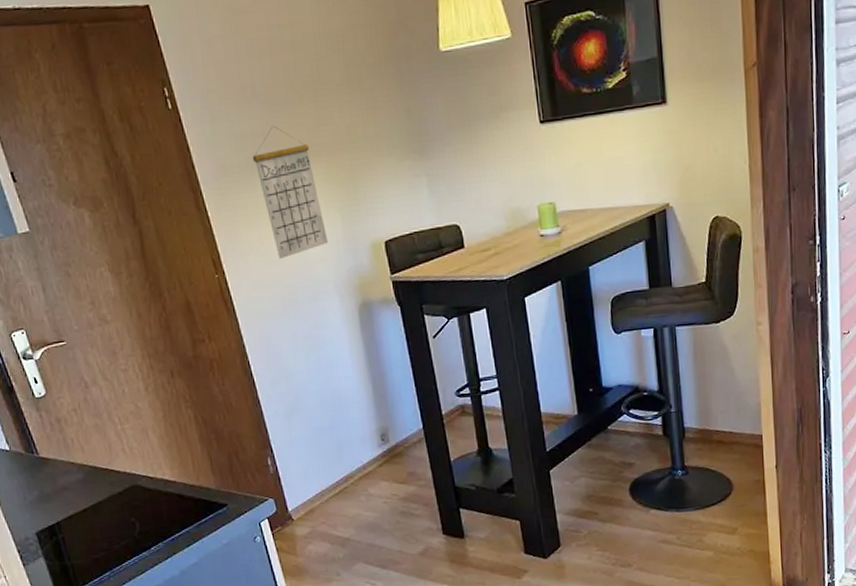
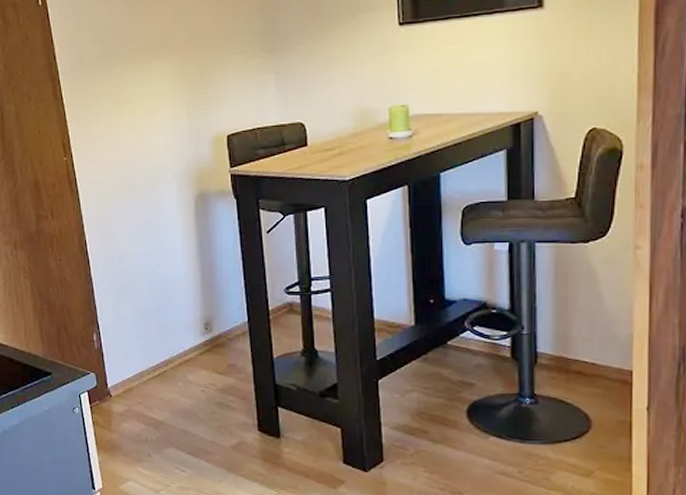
calendar: present [252,126,329,260] -> none [109,22,172,147]

